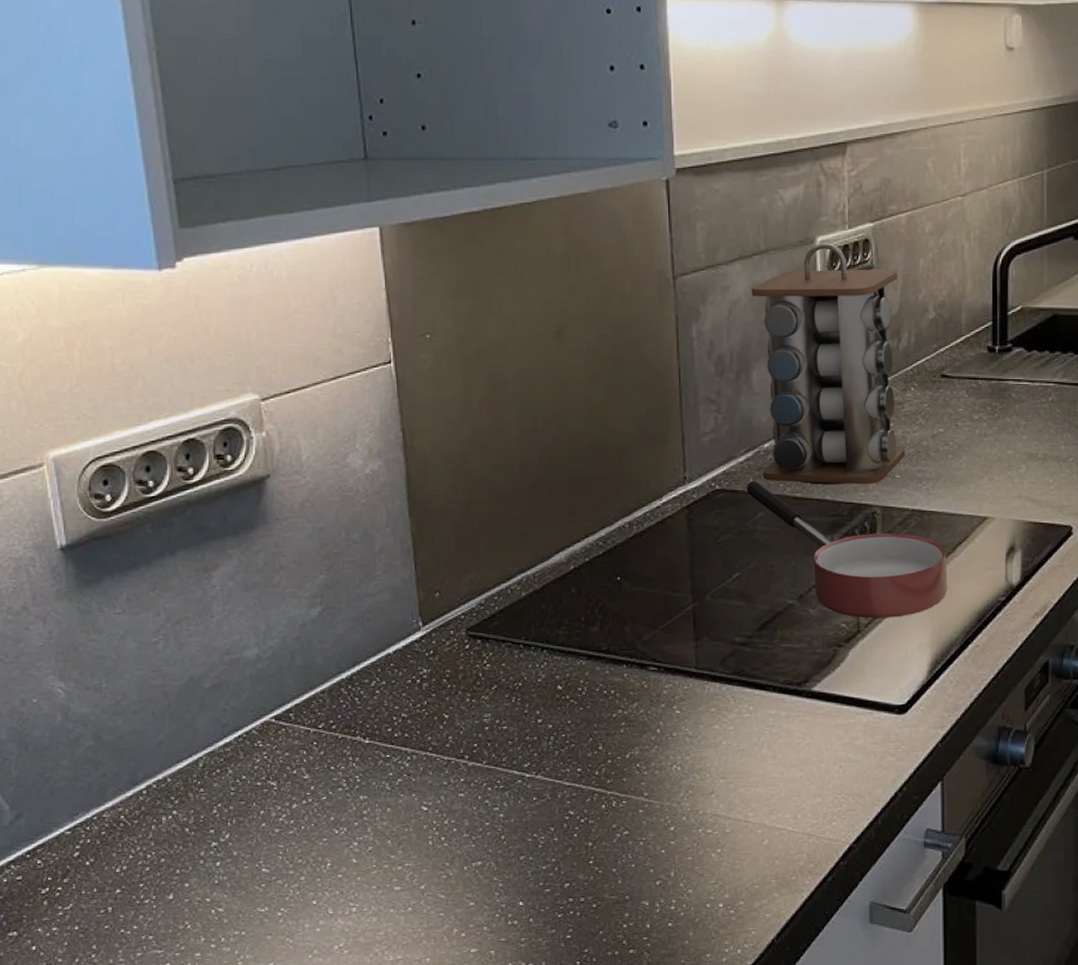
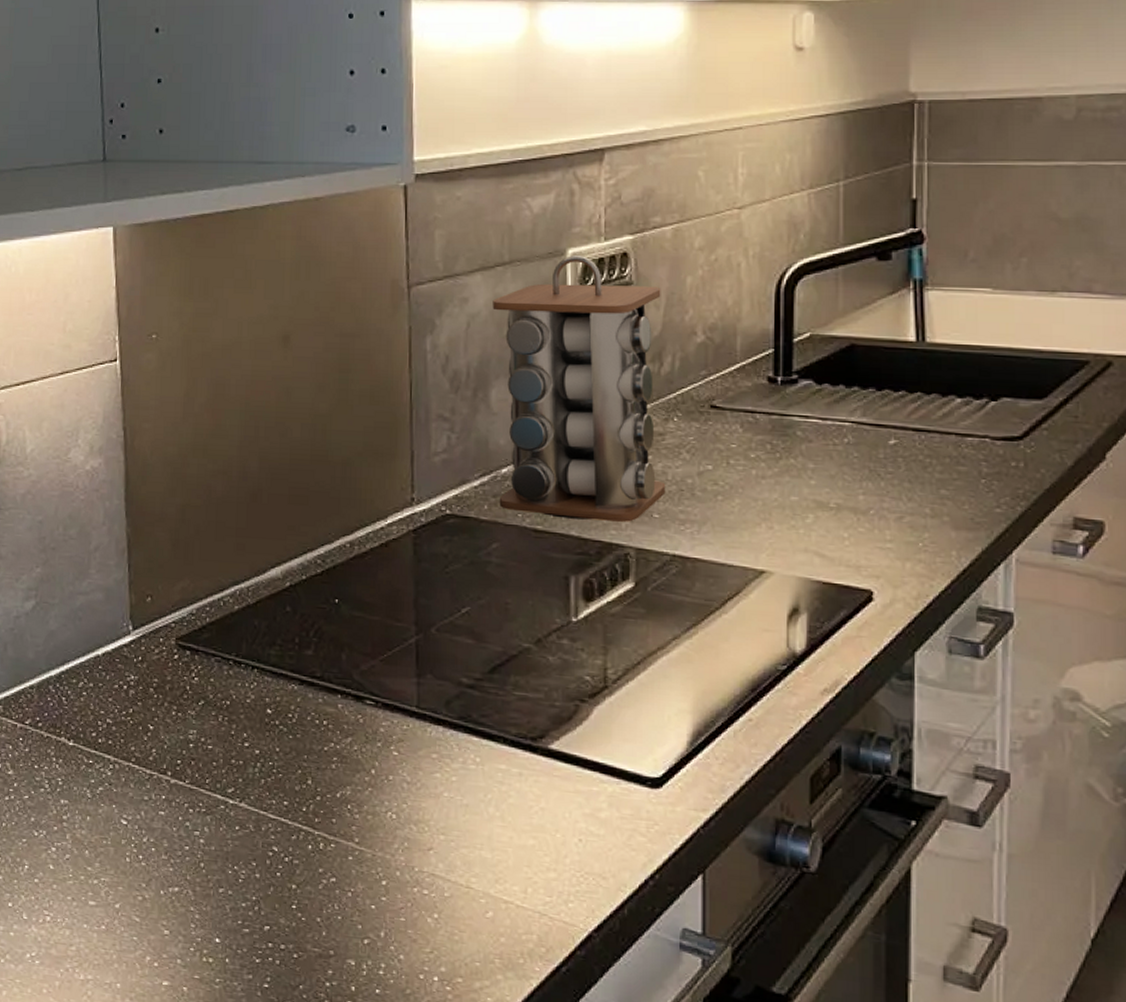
frying pan: present [747,481,948,618] -> none [481,508,714,676]

